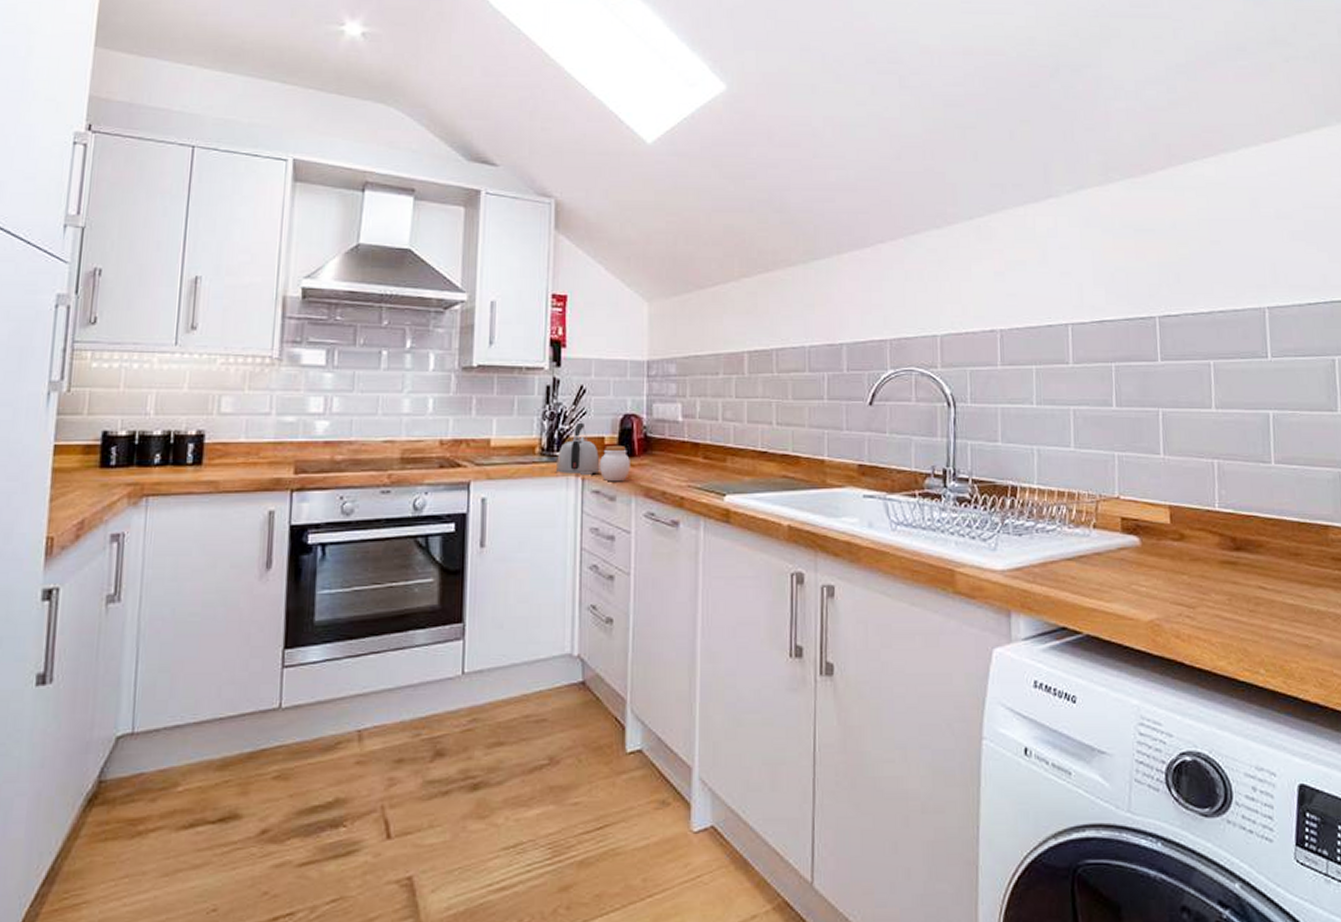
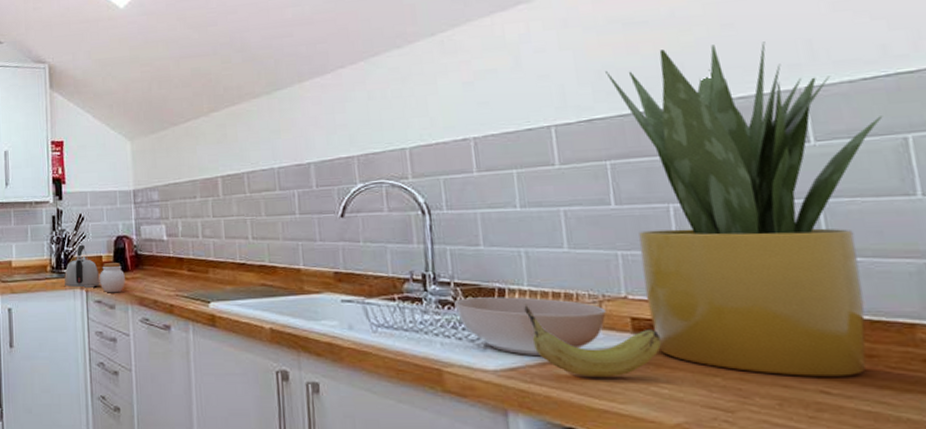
bowl: none [971,495,1101,555] -> present [454,297,606,355]
fruit: none [1033,502,1144,577] -> present [524,304,662,378]
planter: none [1117,259,1320,574] -> present [605,41,883,377]

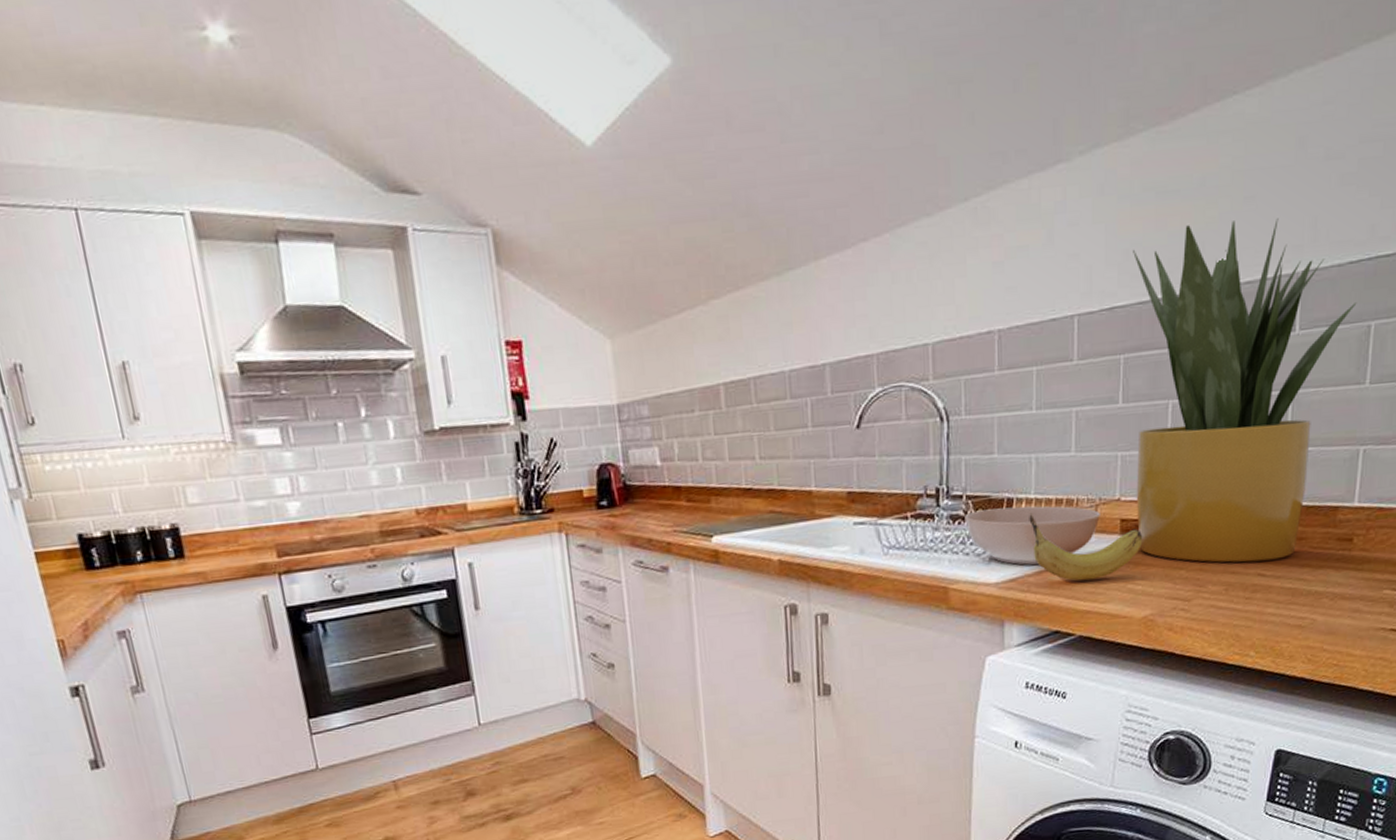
kettle: present [64,244,100,289] -> none [537,477,583,532]
jar: present [99,263,126,293] -> none [580,497,614,535]

